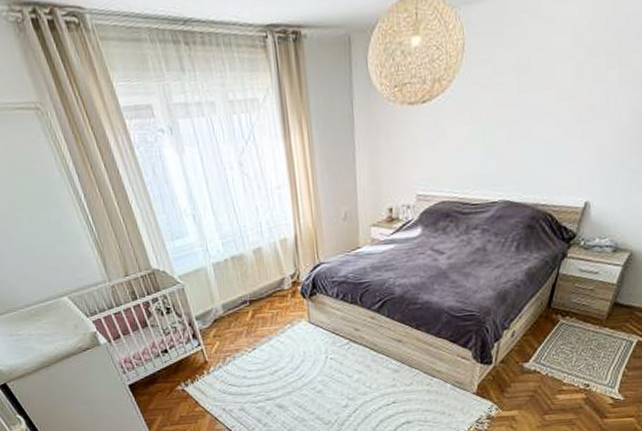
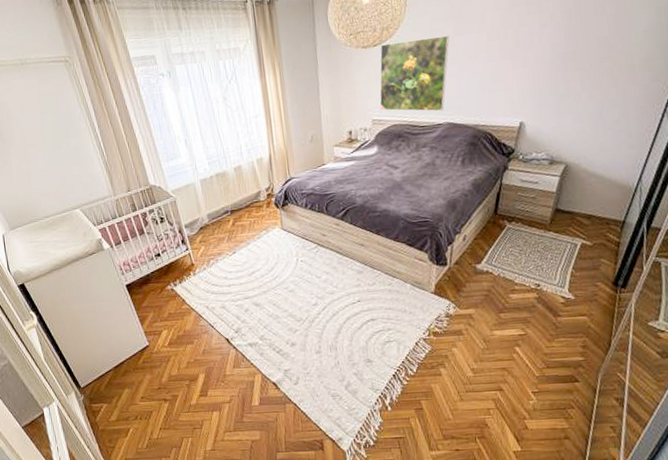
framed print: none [426,91,512,187] -> present [379,35,450,112]

